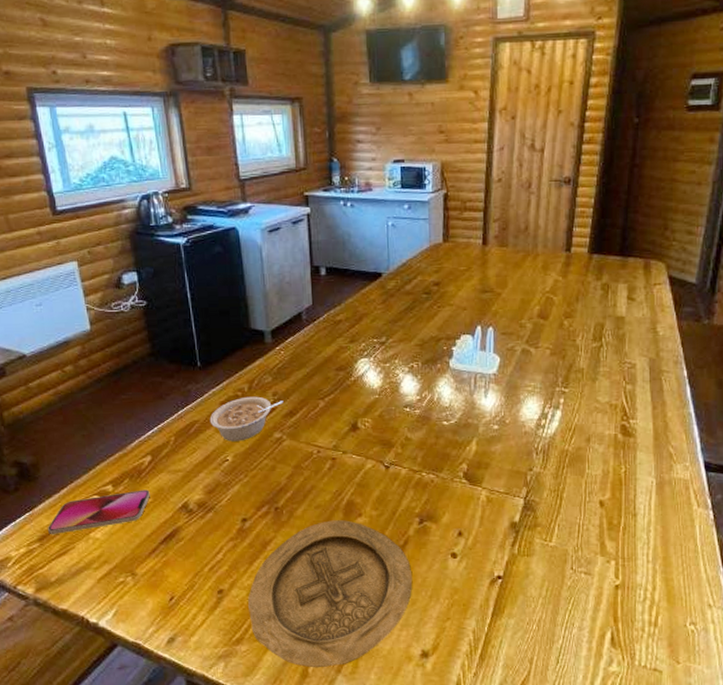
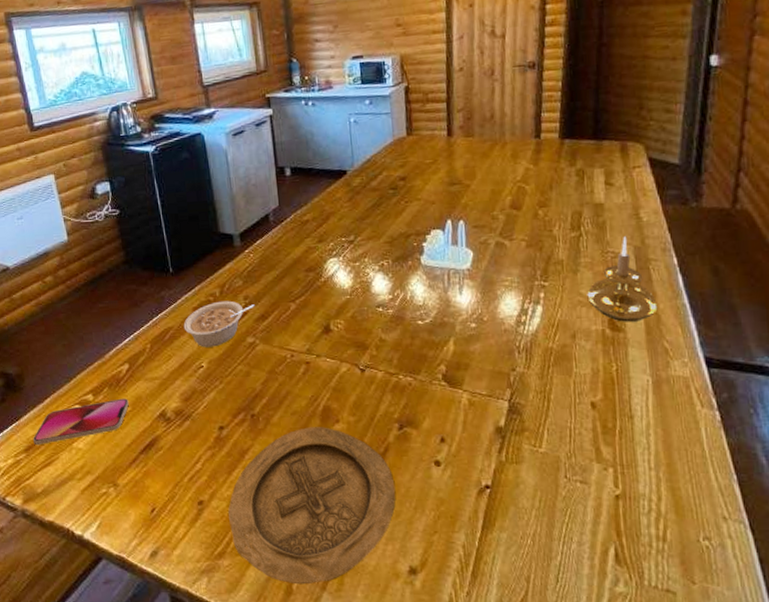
candle holder: none [603,348,666,428] -> present [587,236,658,322]

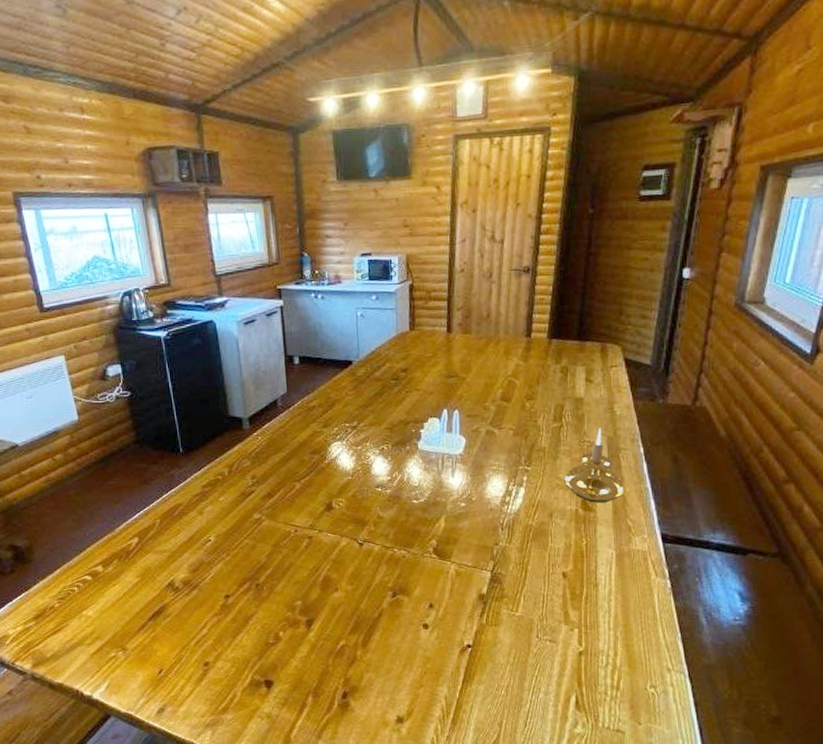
smartphone: present [33,398,129,446] -> none [43,569,138,614]
legume: present [183,300,255,348] -> none [192,479,262,523]
plate: present [228,427,396,585] -> none [232,595,387,734]

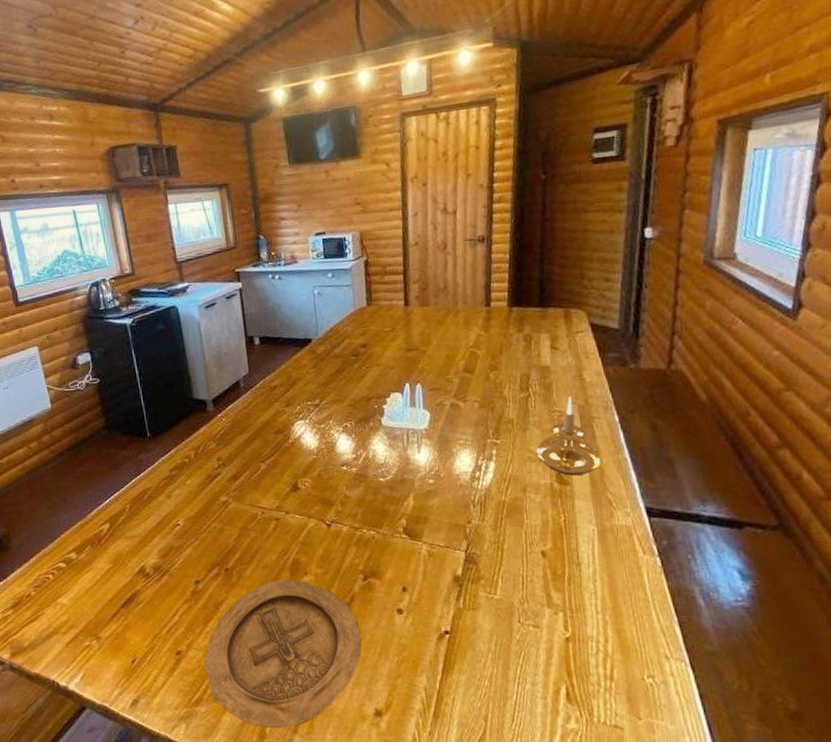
plate: none [232,595,387,734] -> present [204,579,362,729]

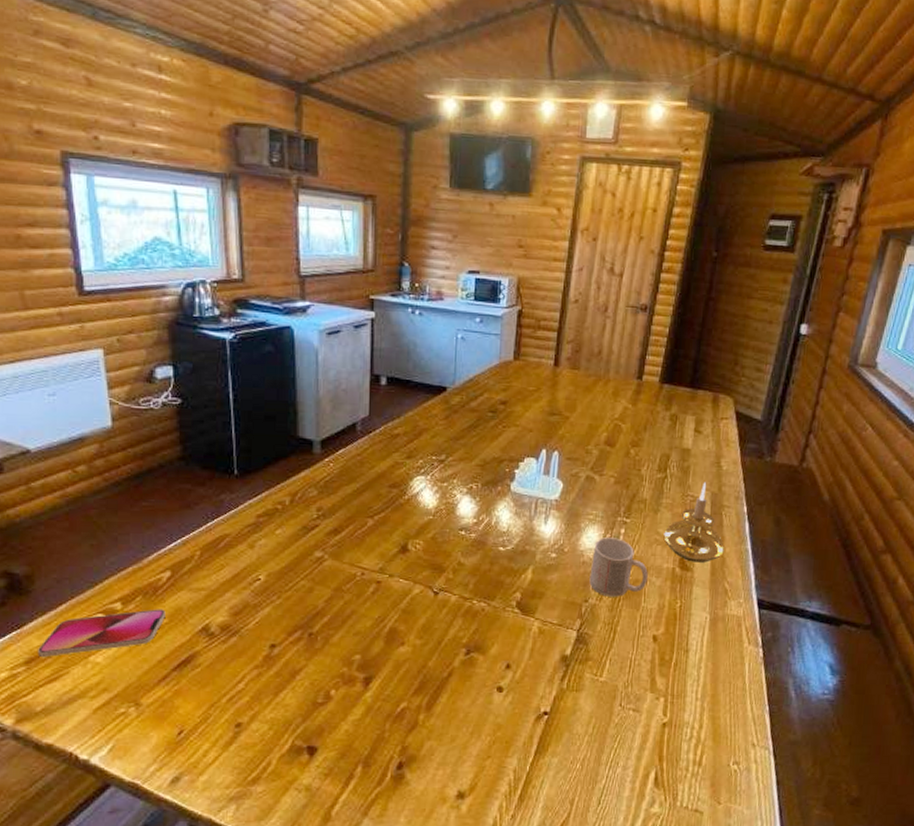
smartphone: none [20,556,110,602] -> present [38,609,166,658]
plate: present [204,579,362,729] -> none [269,649,454,811]
mug: none [468,459,527,517] -> present [589,537,648,597]

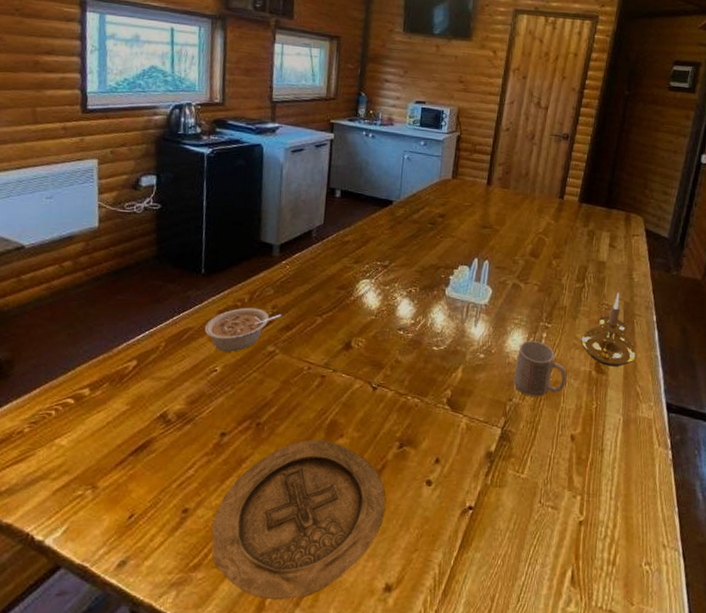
smartphone: present [38,609,166,658] -> none [9,395,129,439]
legume: none [243,510,328,559] -> present [204,307,282,352]
plate: none [269,649,454,811] -> present [212,440,386,600]

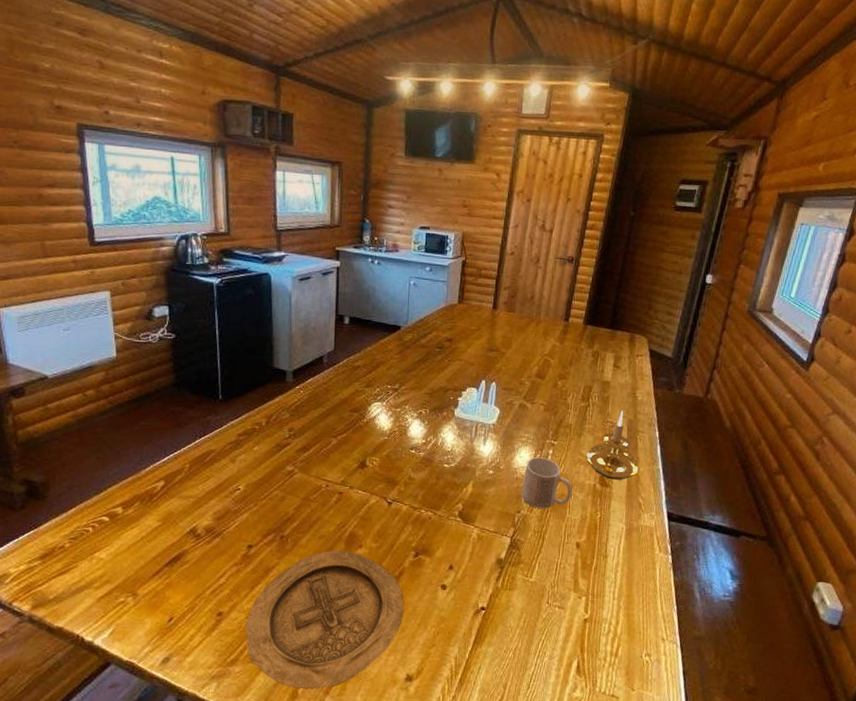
legume: present [204,307,282,352] -> none [225,430,298,472]

